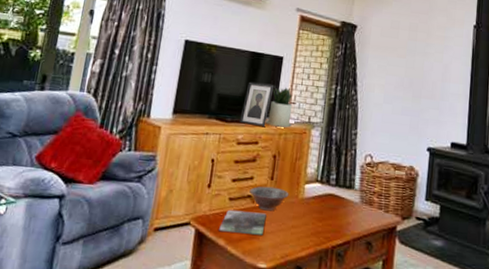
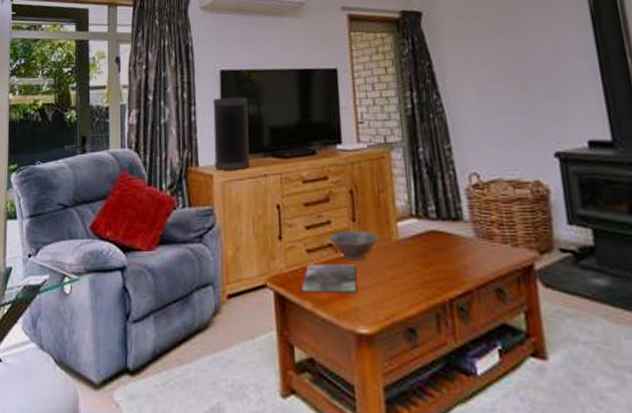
speaker: none [164,62,205,126] -> present [213,97,250,170]
picture frame: present [239,81,275,128] -> none [300,104,334,158]
planter: present [265,86,293,128] -> none [331,104,364,156]

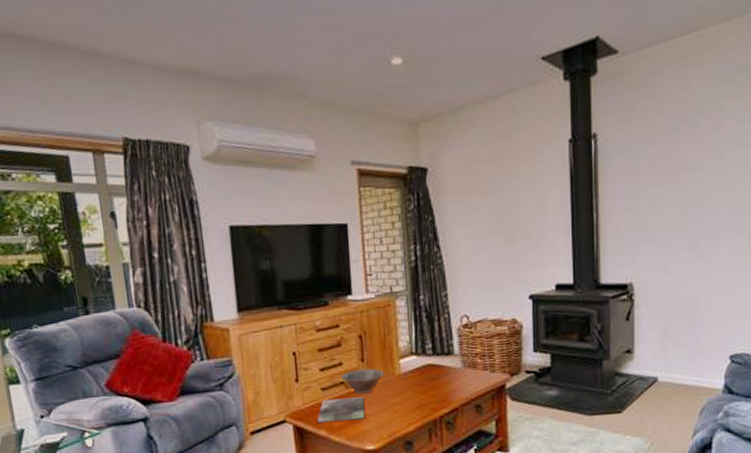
speaker: present [213,97,250,170] -> none [223,252,265,324]

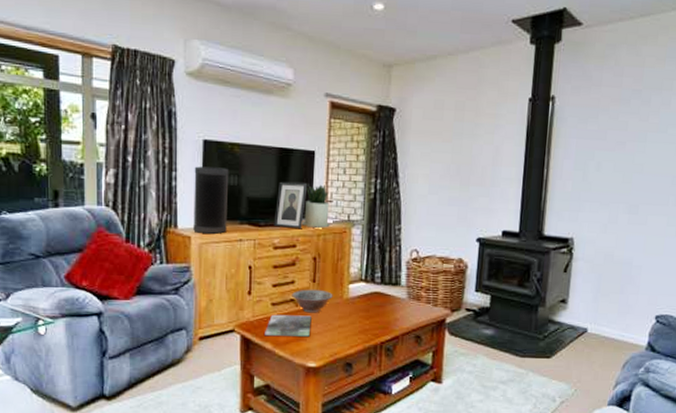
speaker: none [223,252,265,324] -> present [193,166,229,234]
picture frame: none [313,258,344,309] -> present [273,181,308,229]
planter: none [342,258,372,306] -> present [301,184,330,229]

